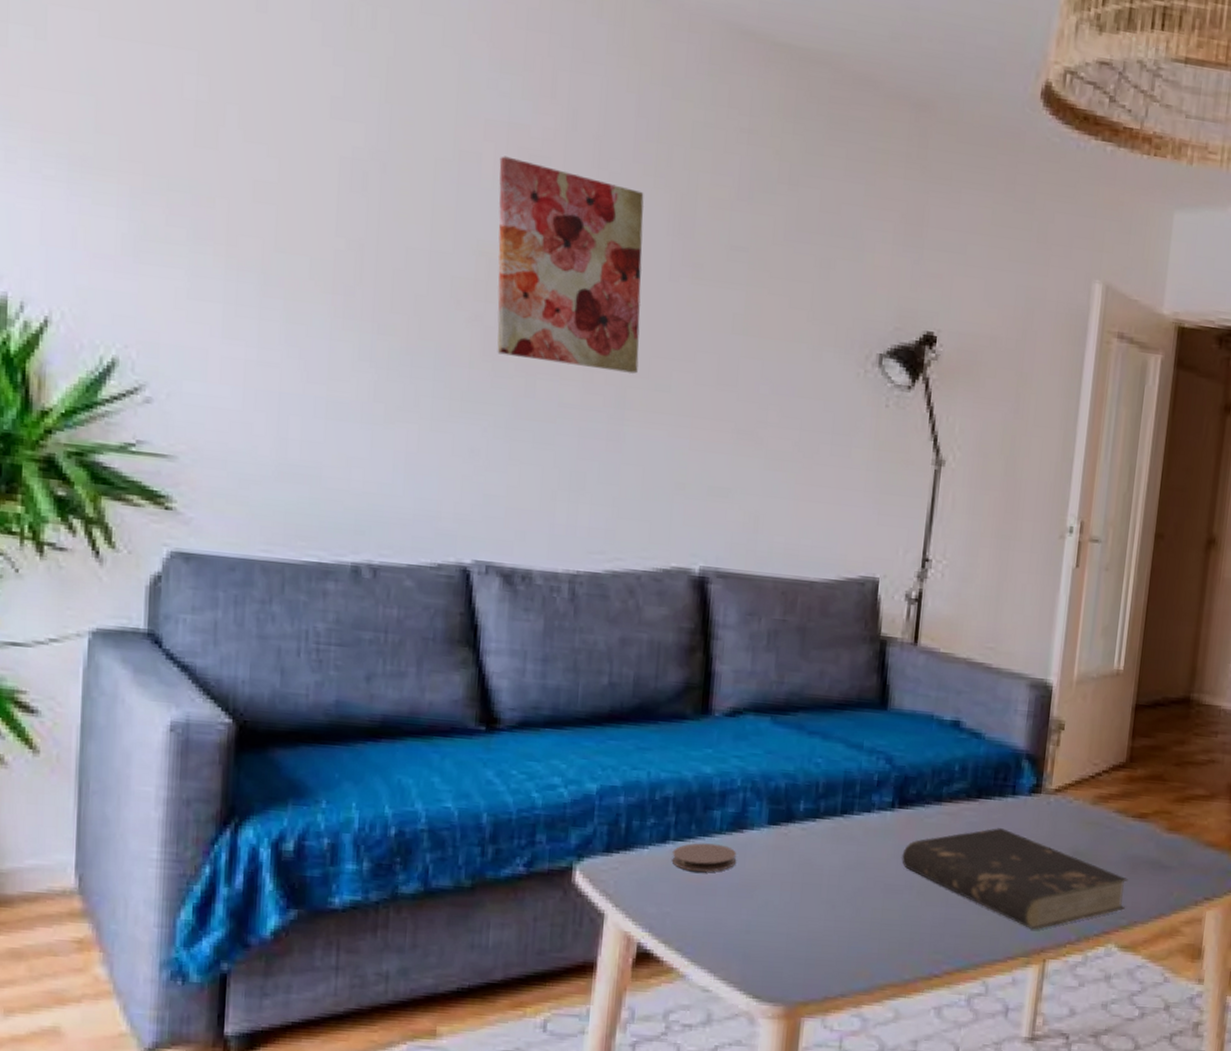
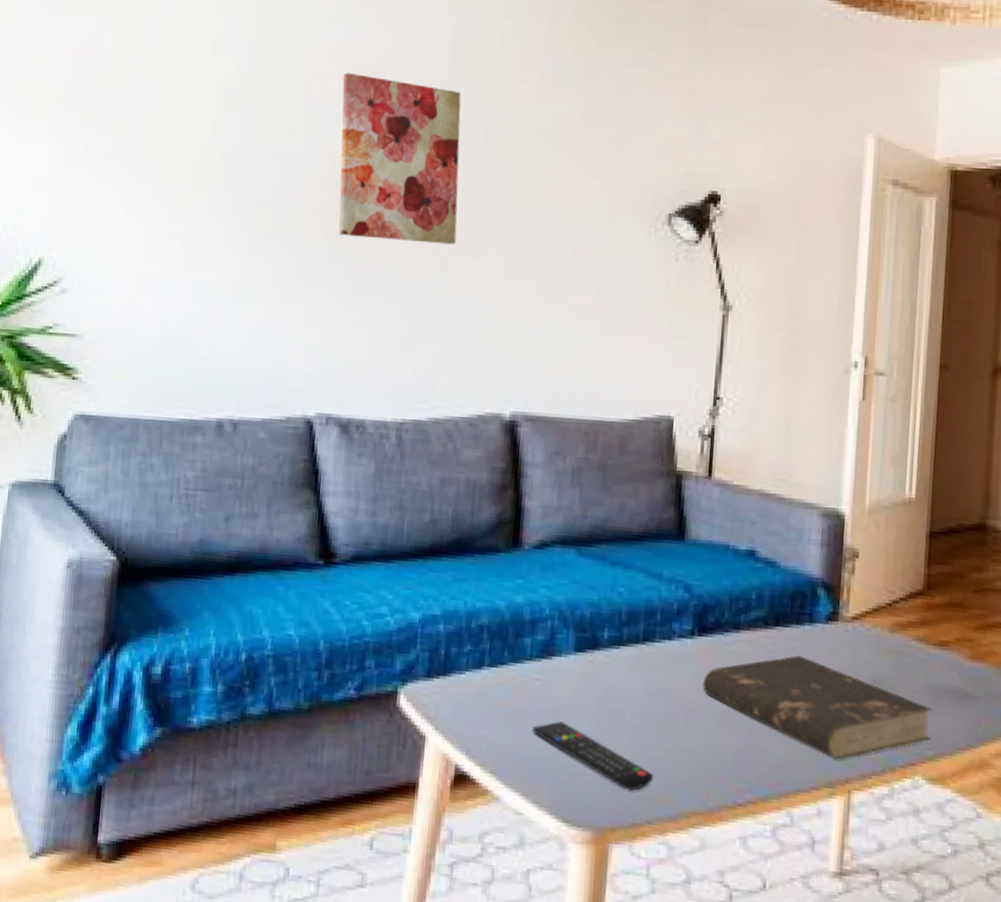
coaster: present [671,843,737,873] -> none [486,669,547,698]
remote control: none [721,896,849,966] -> present [532,721,653,792]

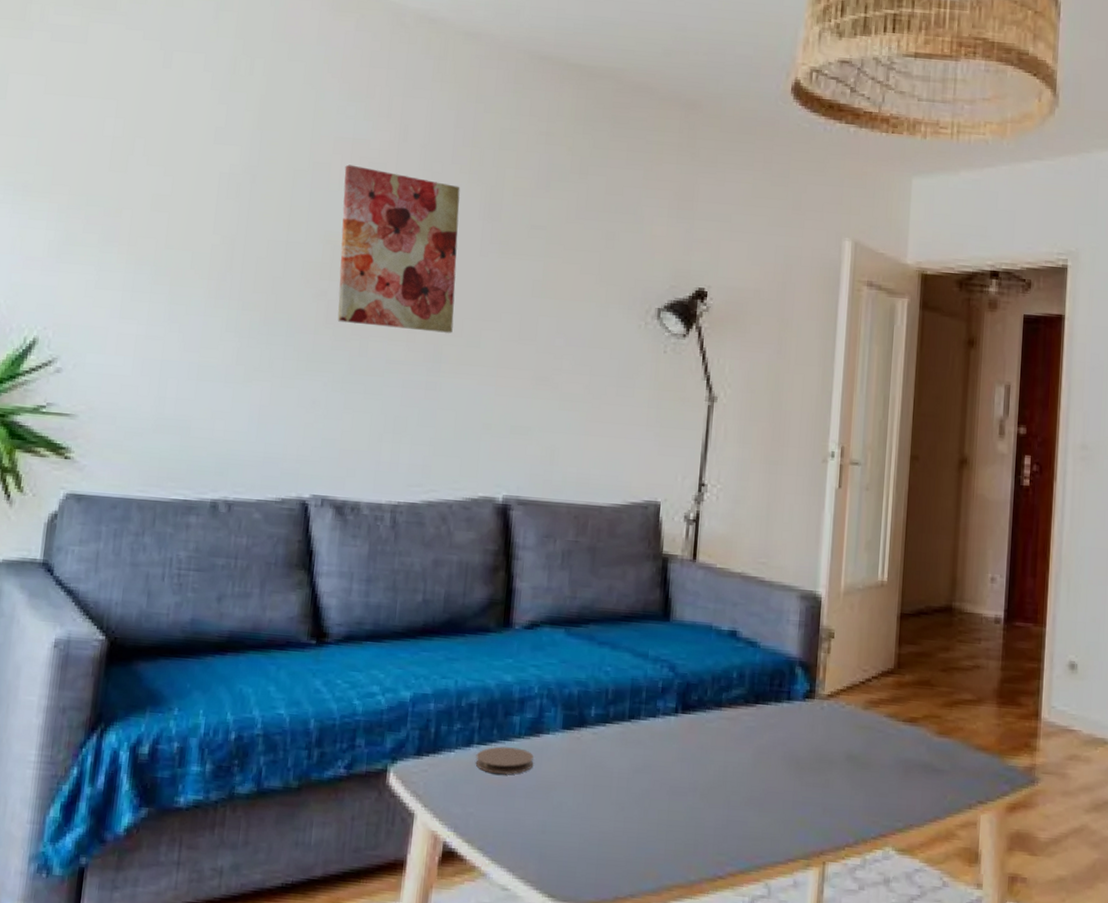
coaster: none [486,669,547,698] -> present [475,747,534,775]
remote control: present [532,721,653,792] -> none [519,798,637,866]
book: present [703,655,932,760] -> none [685,732,902,833]

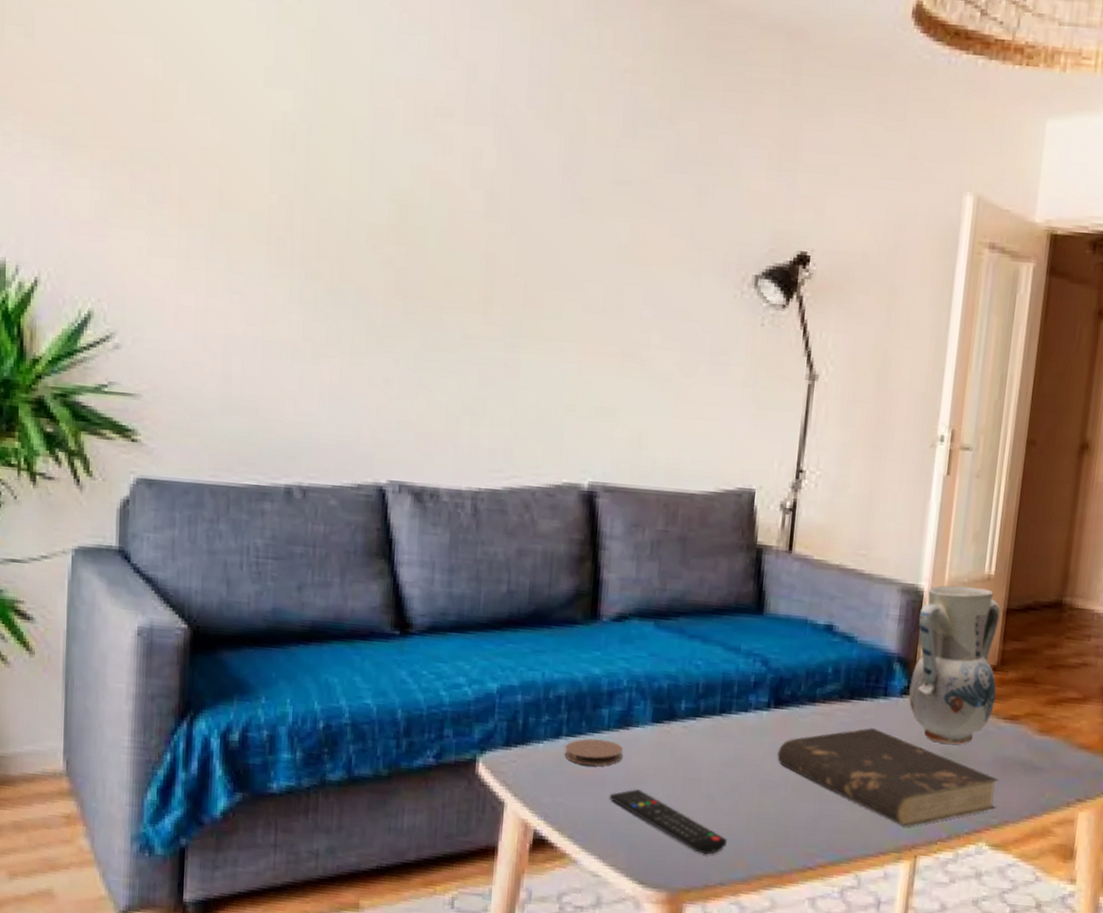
wall art: present [337,164,460,333] -> none [407,110,537,304]
remote control: none [519,798,637,866] -> present [609,789,727,856]
book: none [685,732,902,833] -> present [777,728,999,827]
vase: none [811,591,895,748] -> present [909,585,1001,745]

